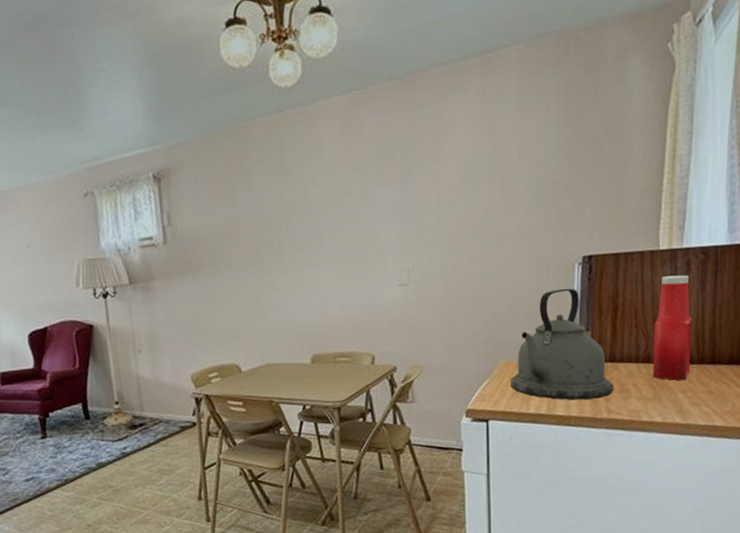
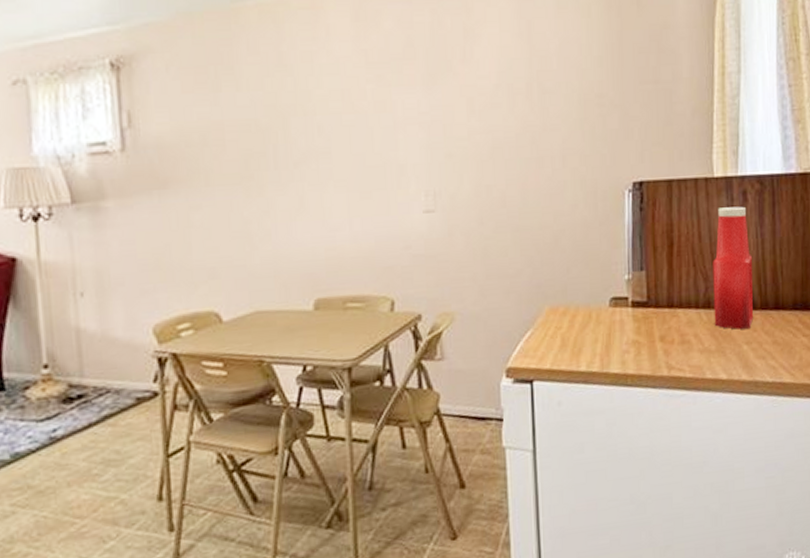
kettle: present [511,288,614,401] -> none [557,219,674,355]

